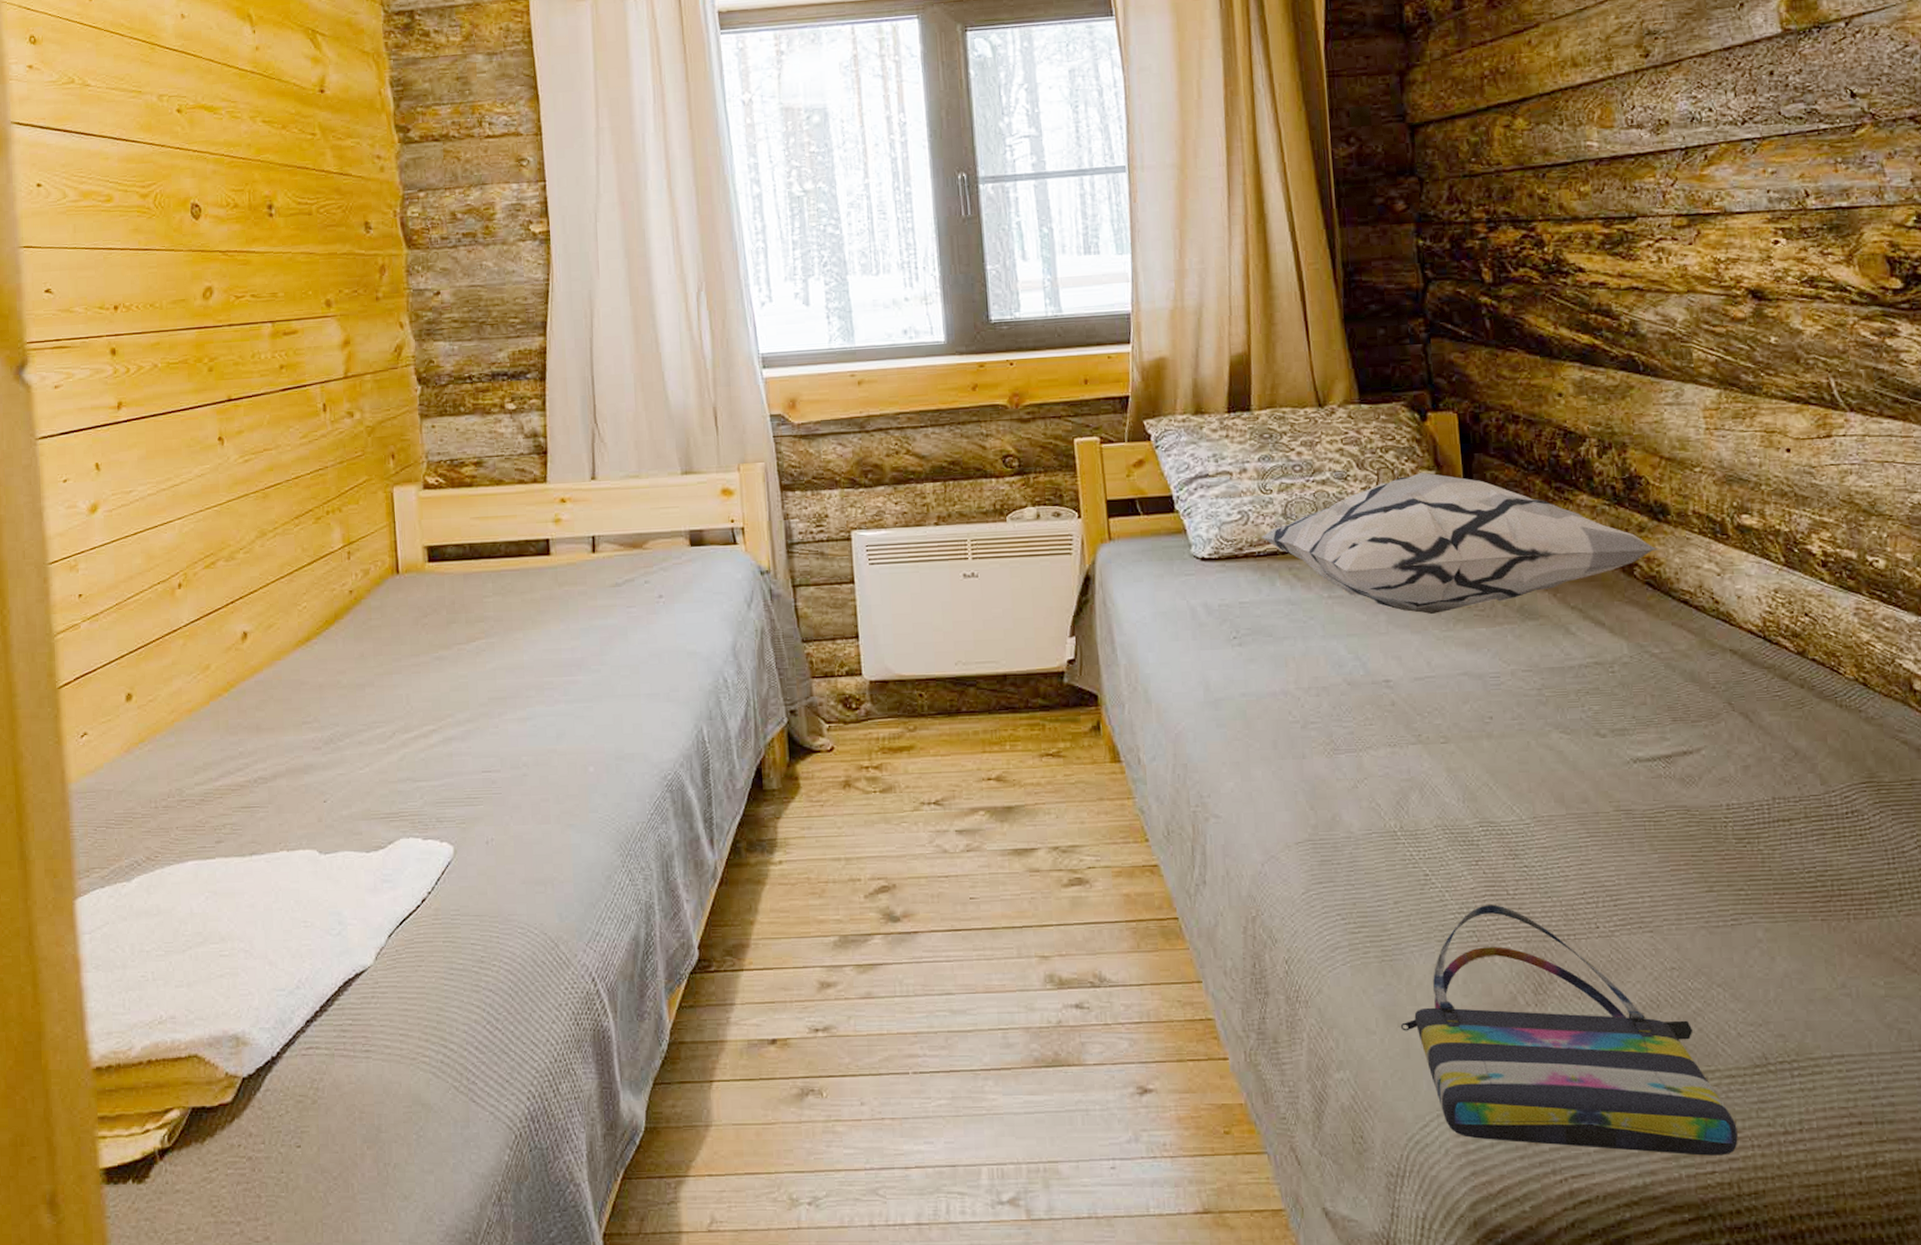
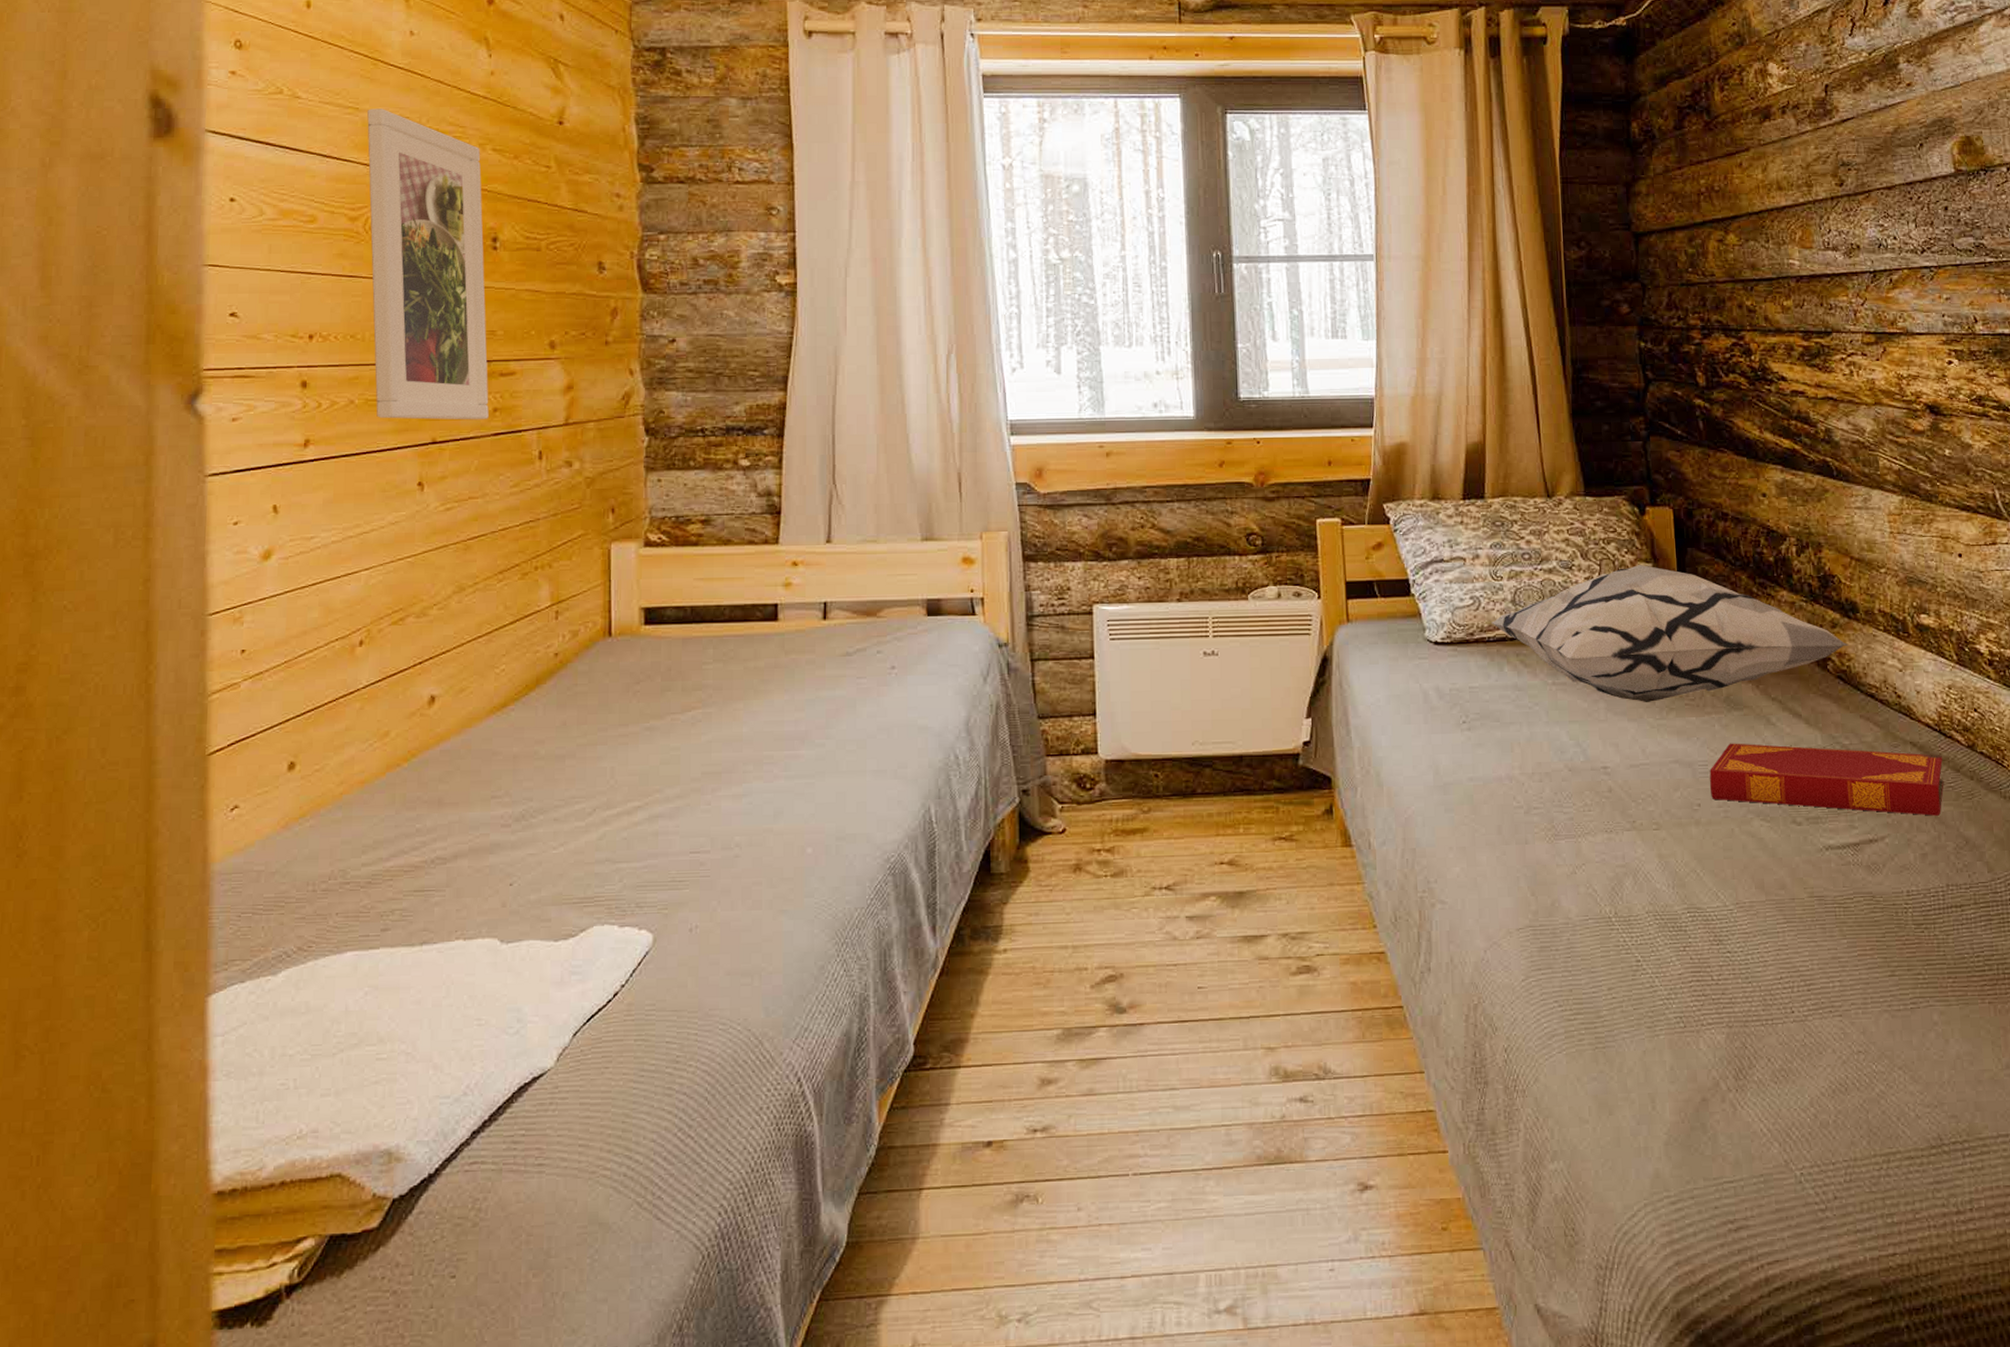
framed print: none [149,90,276,380] -> present [367,108,489,420]
tote bag: present [1400,905,1738,1156] -> none [1611,990,1916,1238]
hardback book: none [1502,653,1770,726] -> present [1709,743,1944,816]

